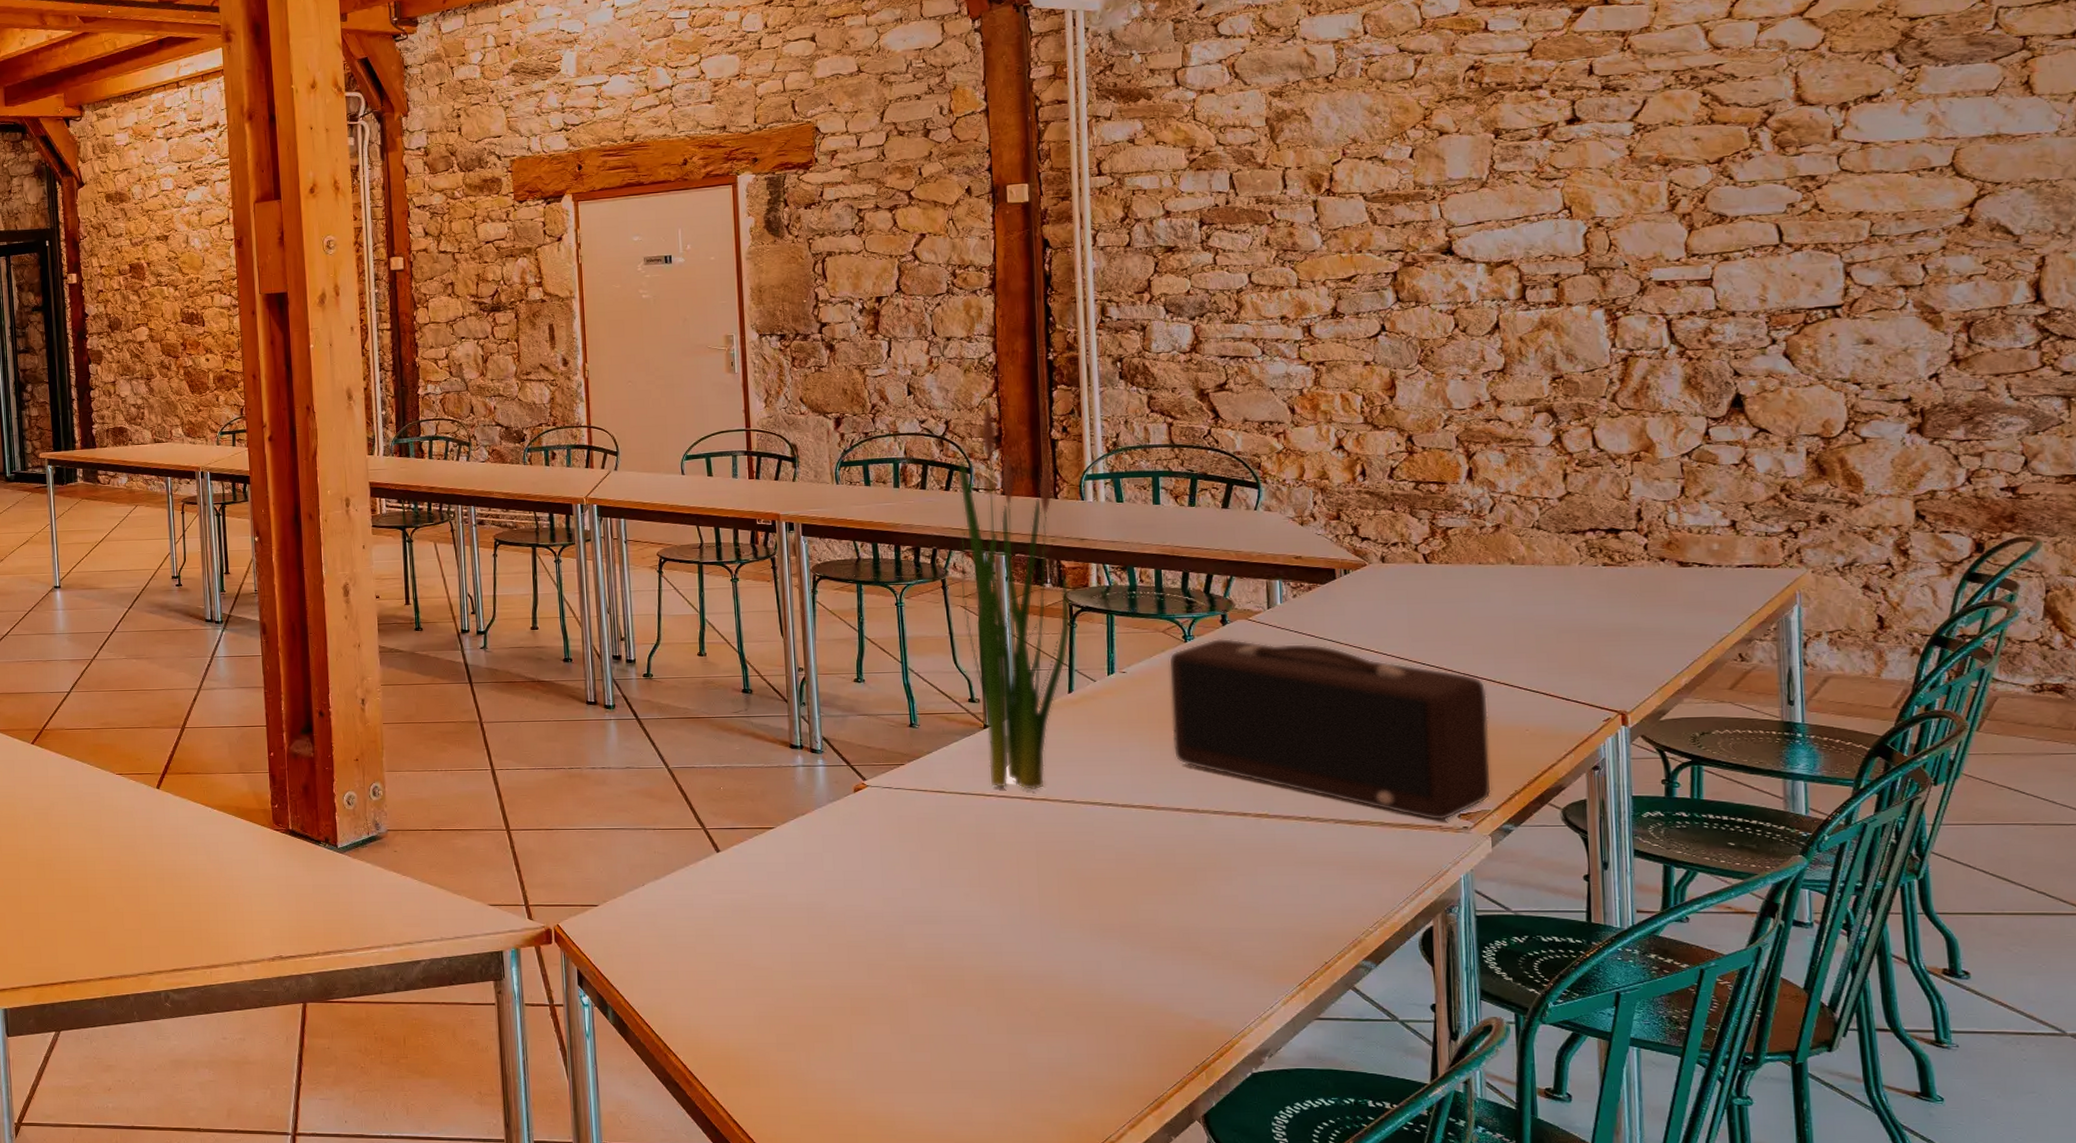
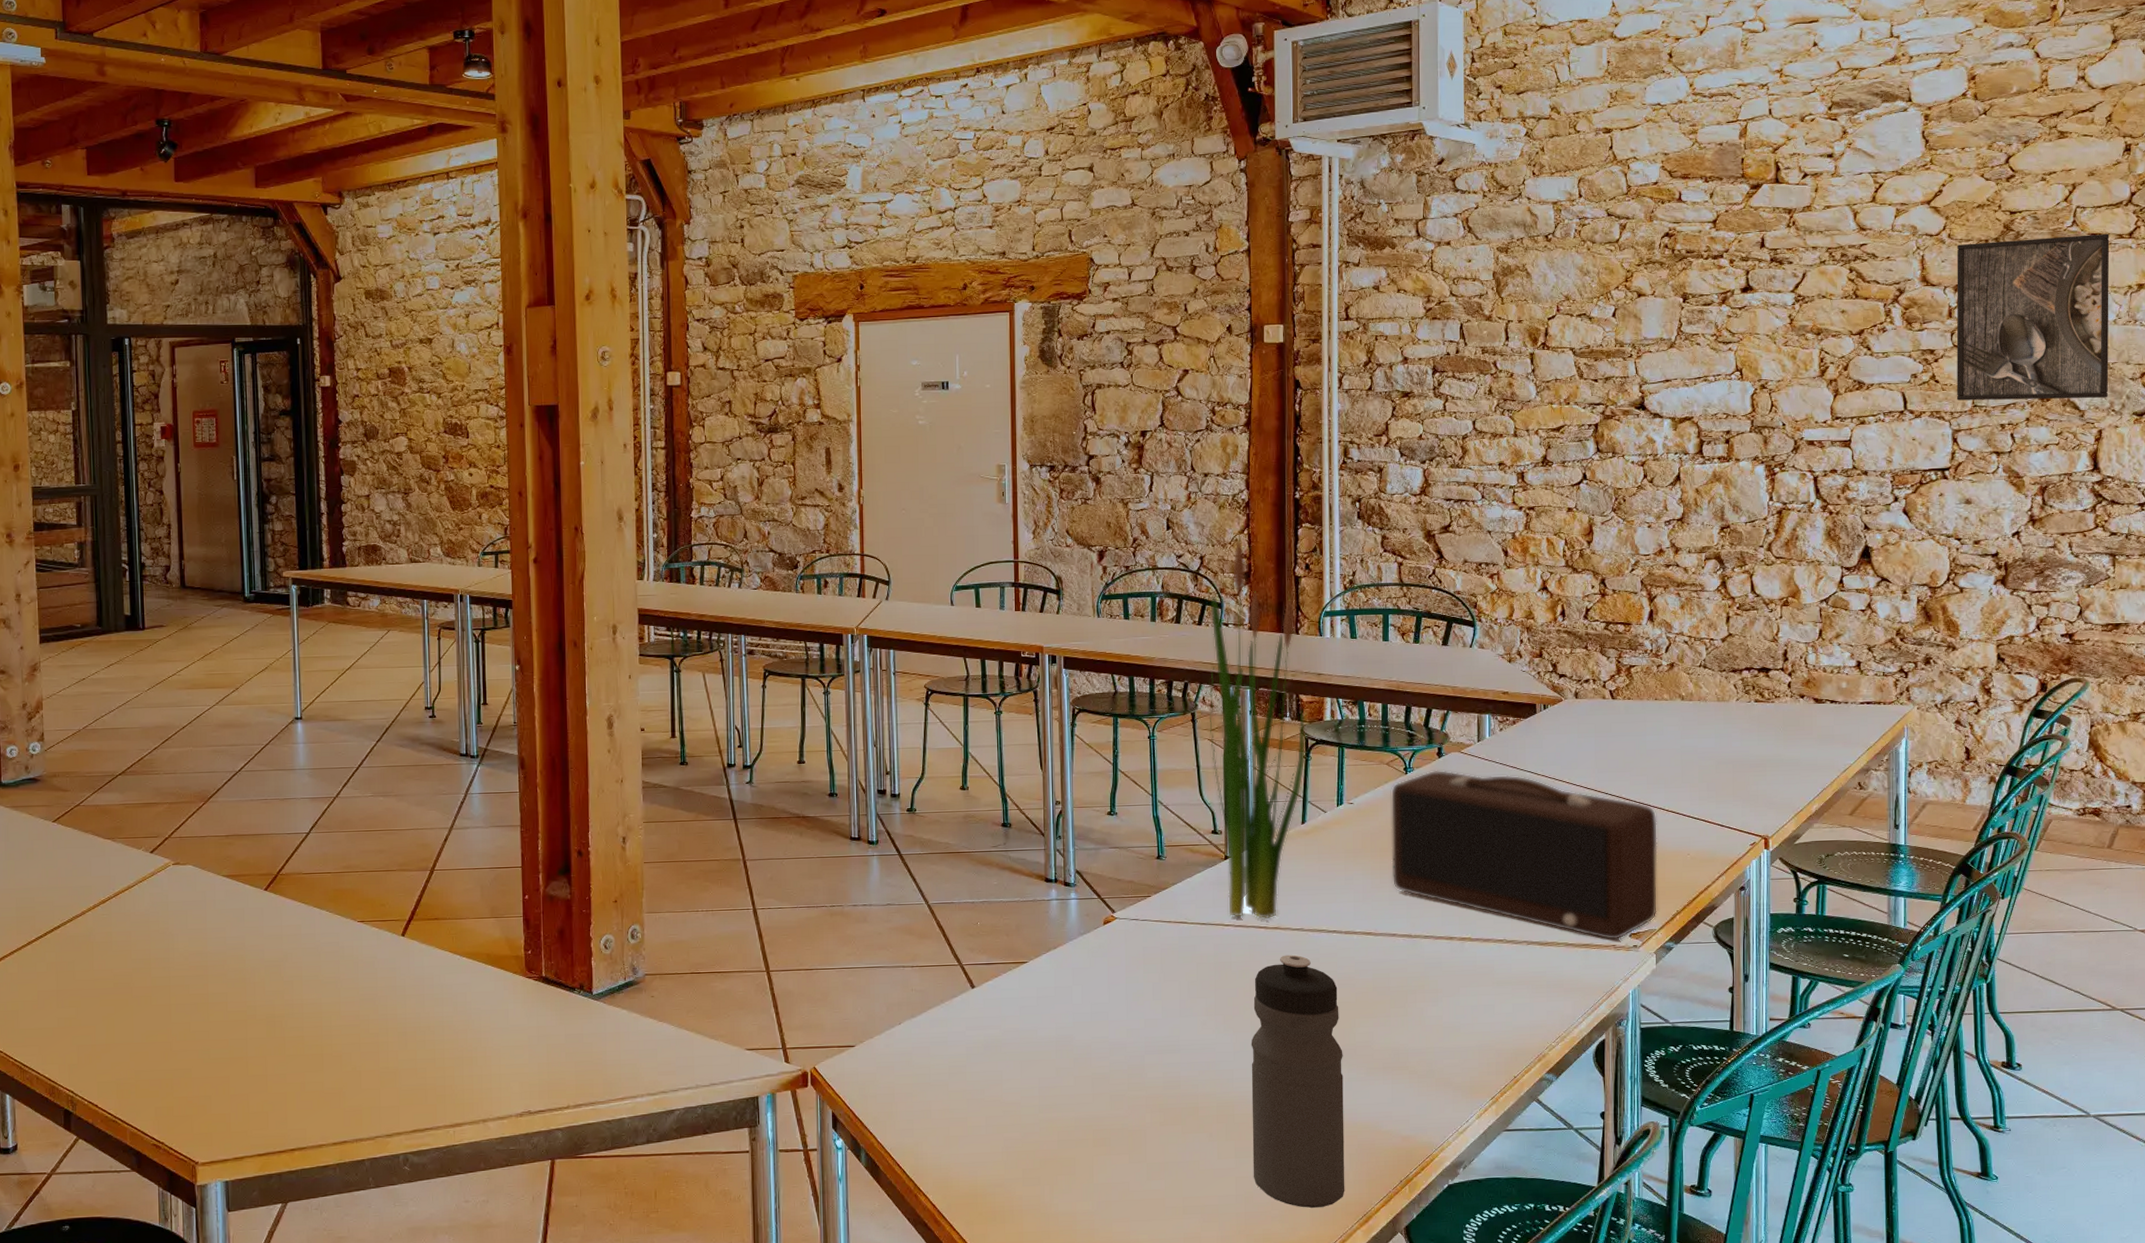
water bottle: none [1020,827,1133,1089] -> present [1251,954,1345,1208]
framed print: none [1841,34,2052,230] -> present [1956,233,2110,401]

